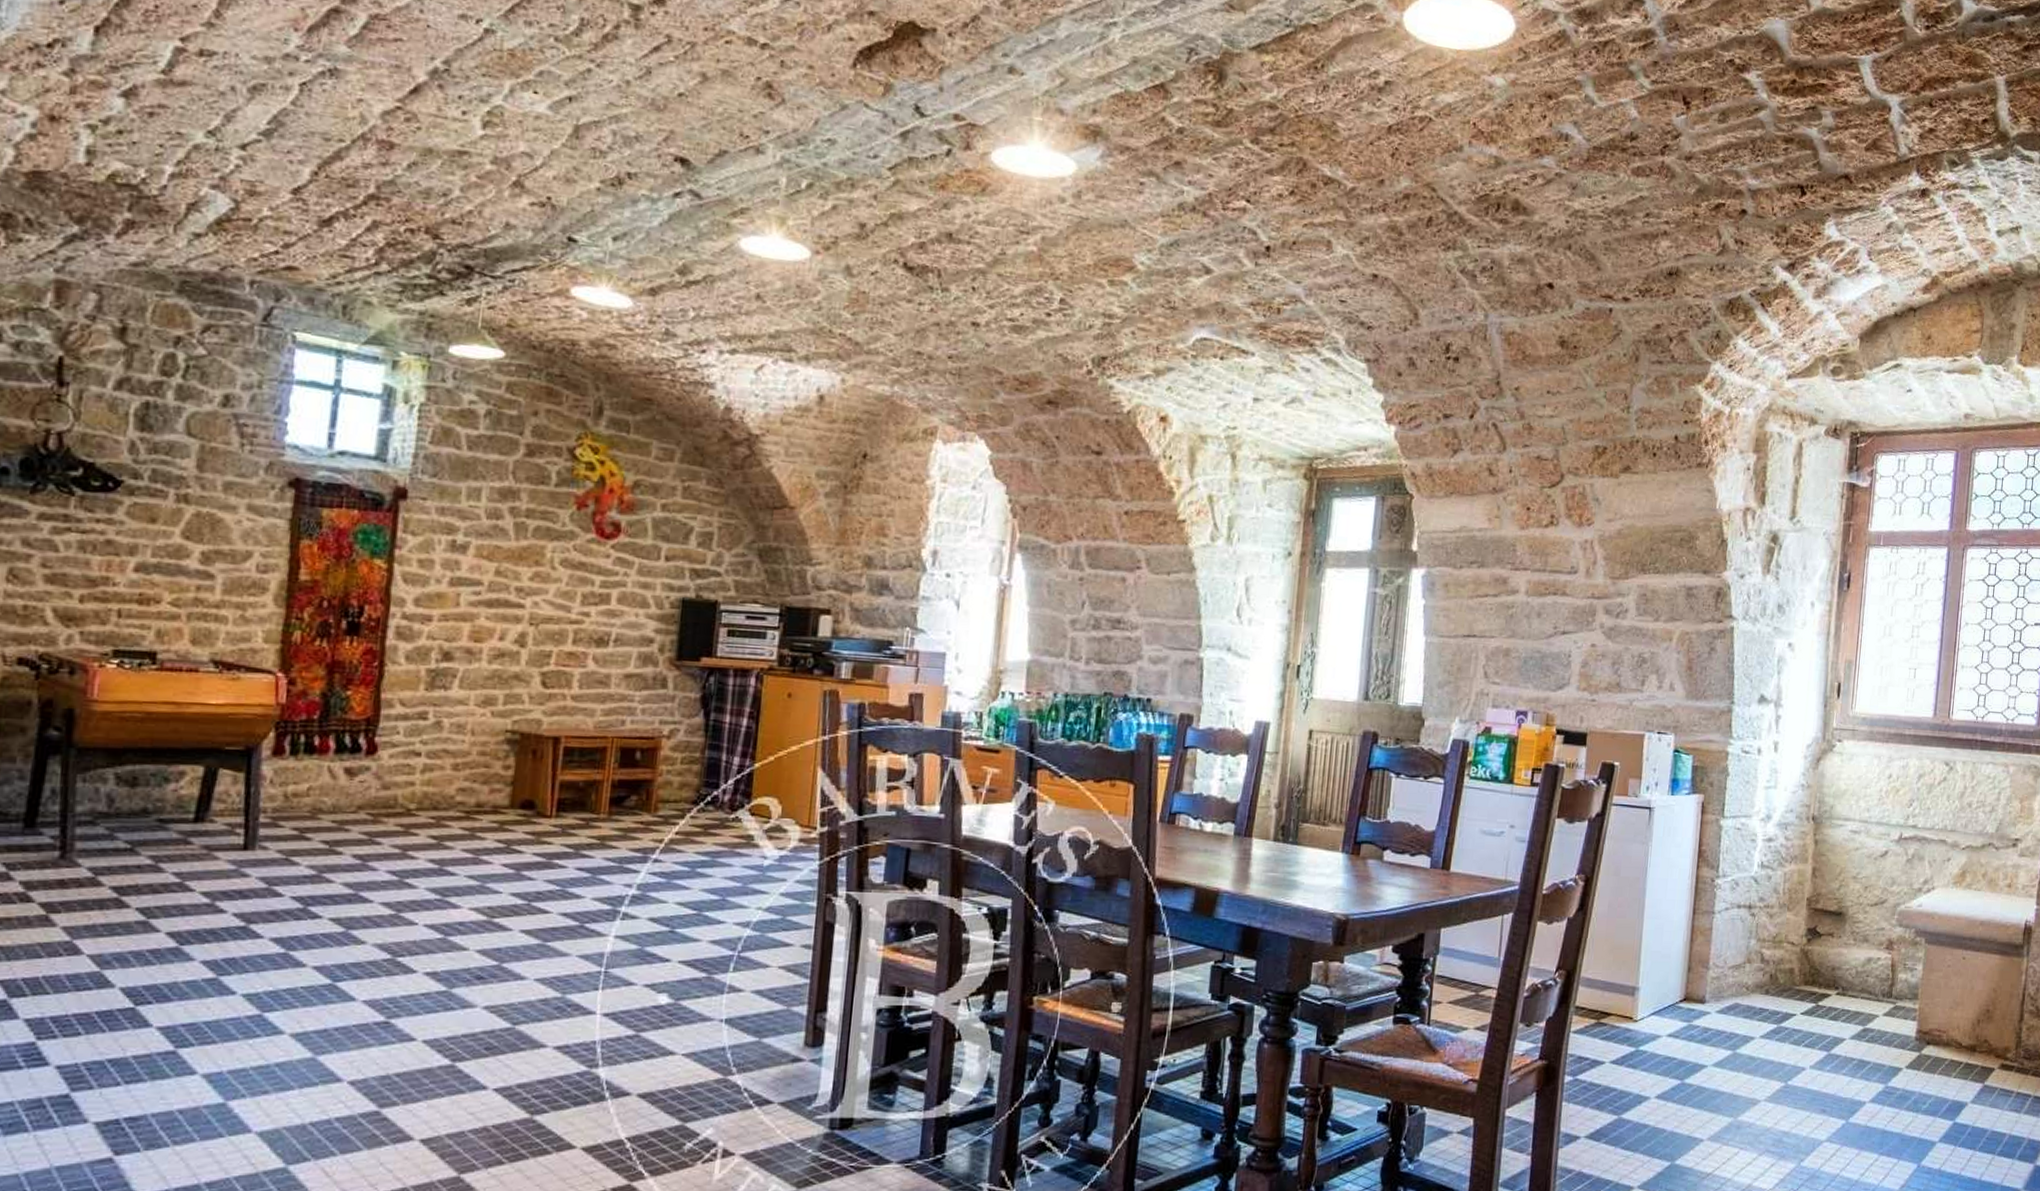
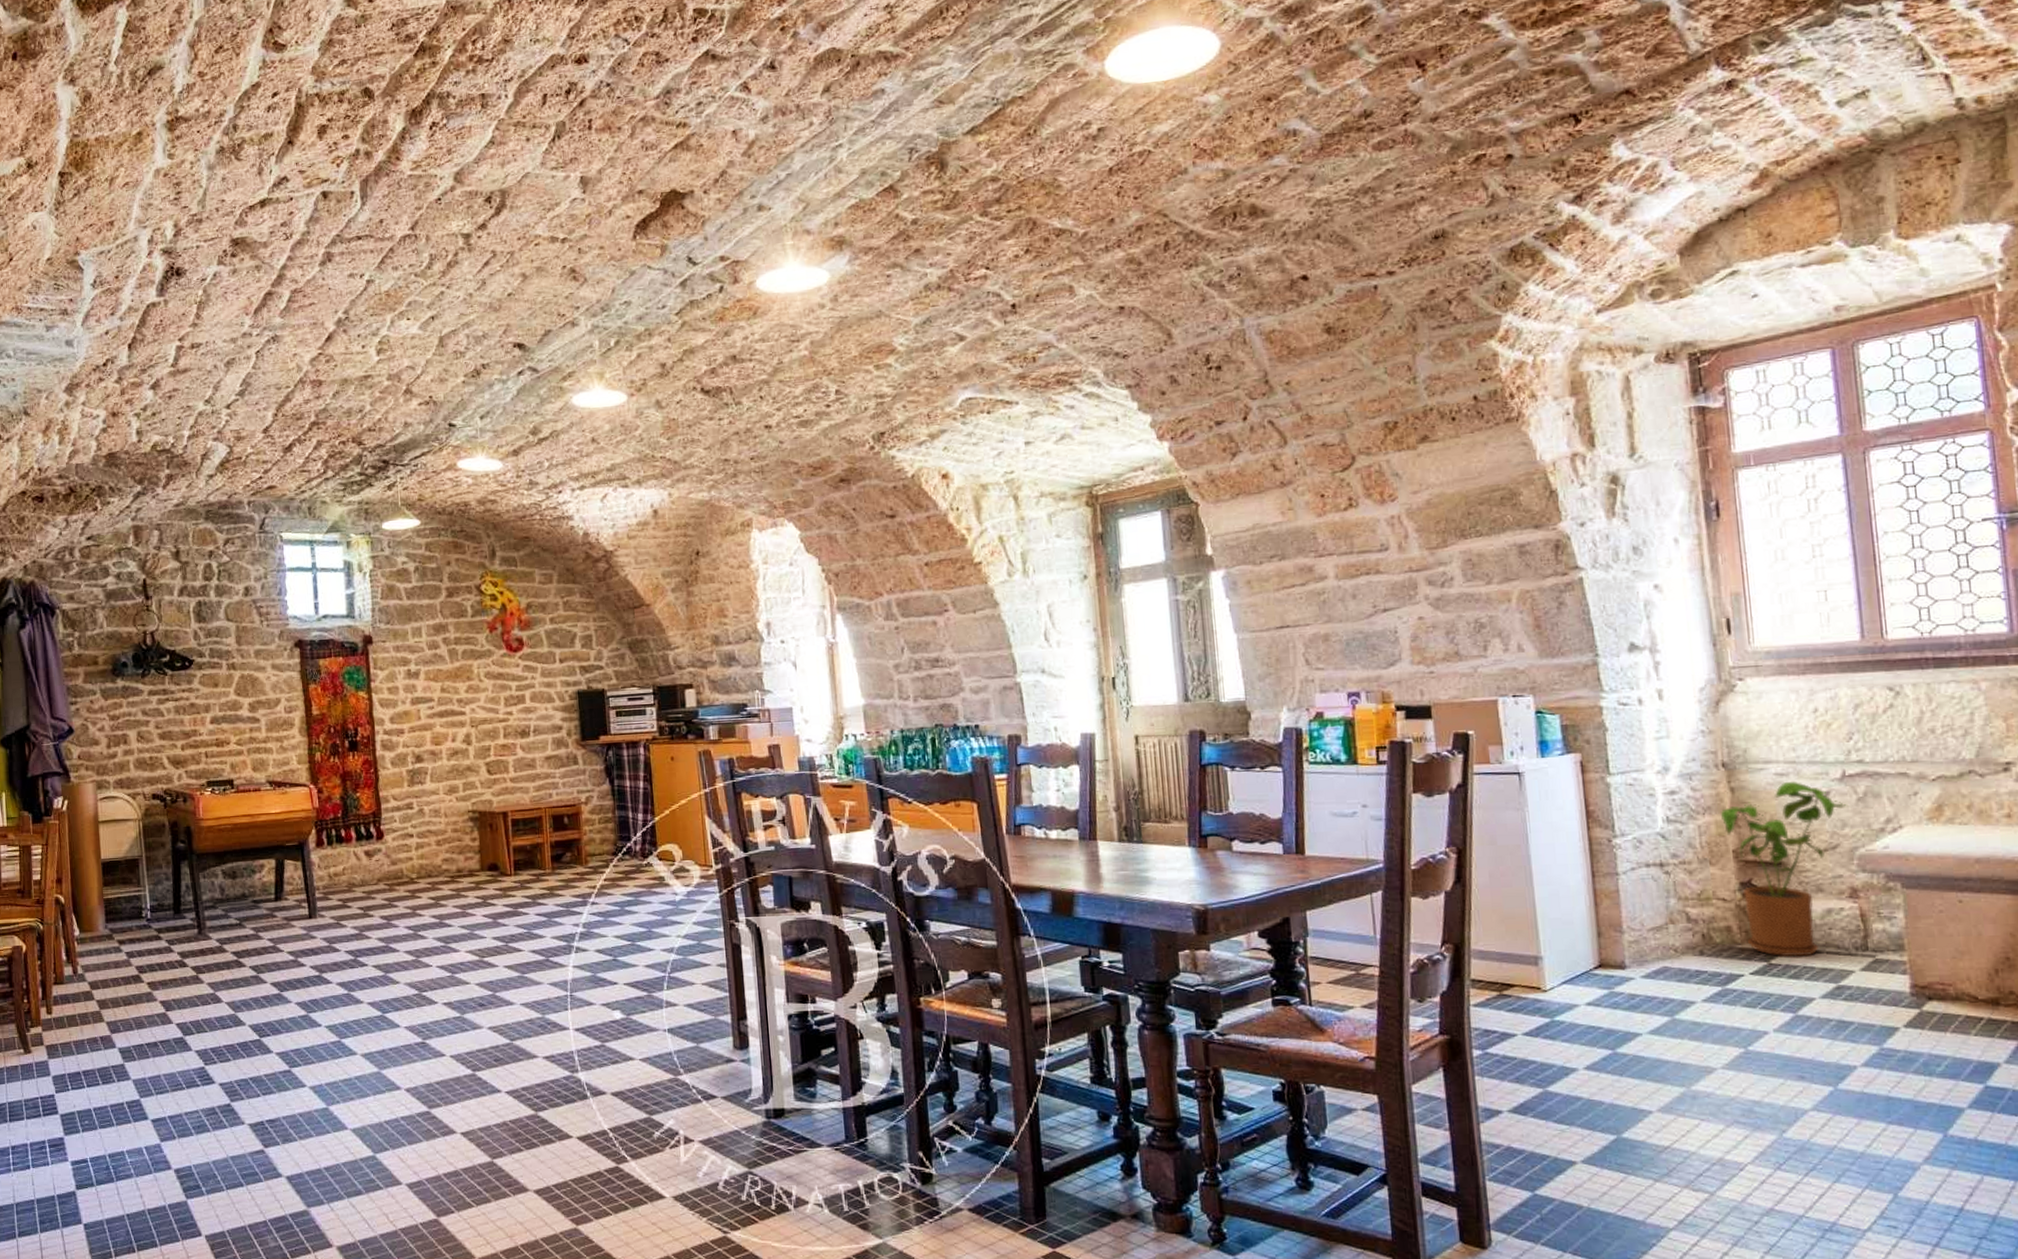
house plant: none [1803,839,1901,1000] -> present [1721,782,1850,957]

